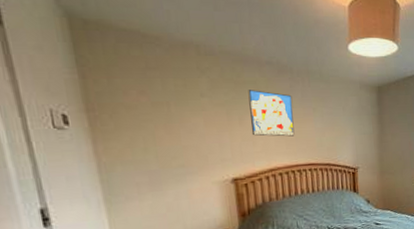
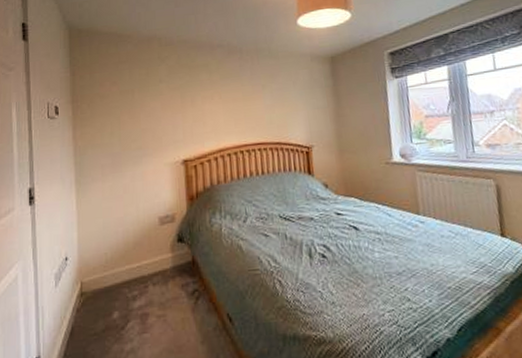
wall art: present [248,90,295,137] -> none [200,72,244,116]

